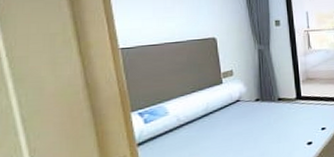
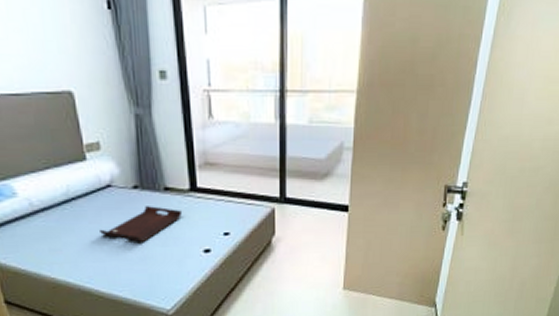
serving tray: none [230,113,292,141] -> present [100,206,183,242]

